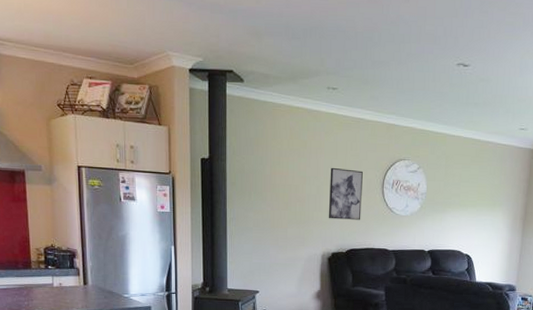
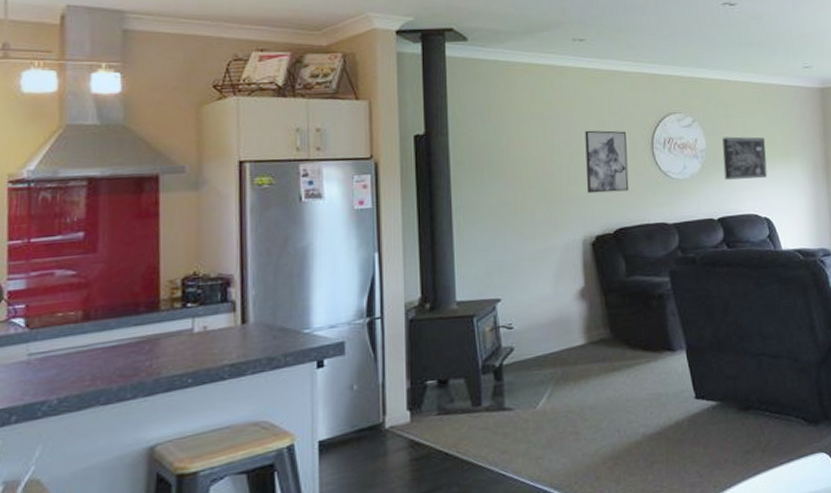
wall art: none [438,184,477,222] -> present [722,136,768,180]

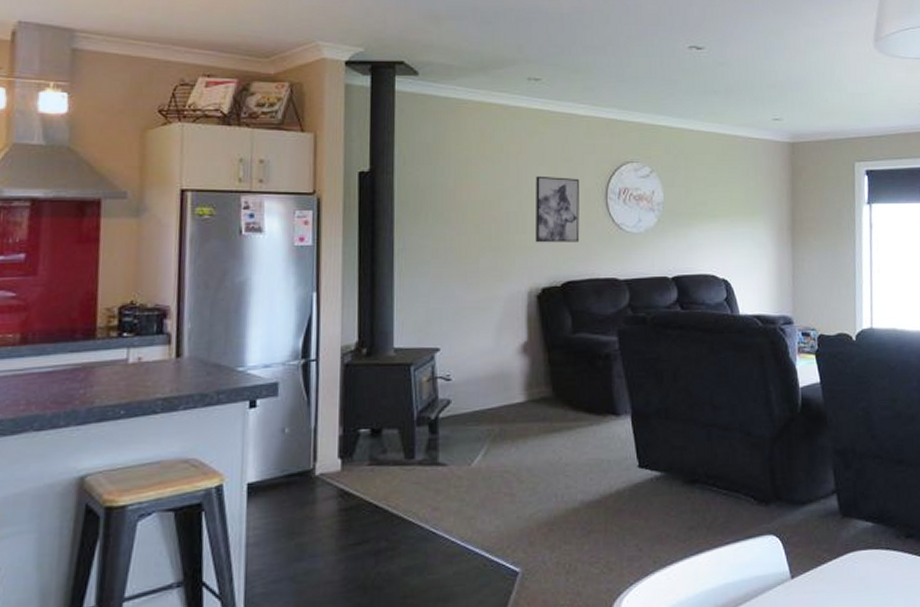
wall art: present [722,136,768,180] -> none [681,190,728,237]

